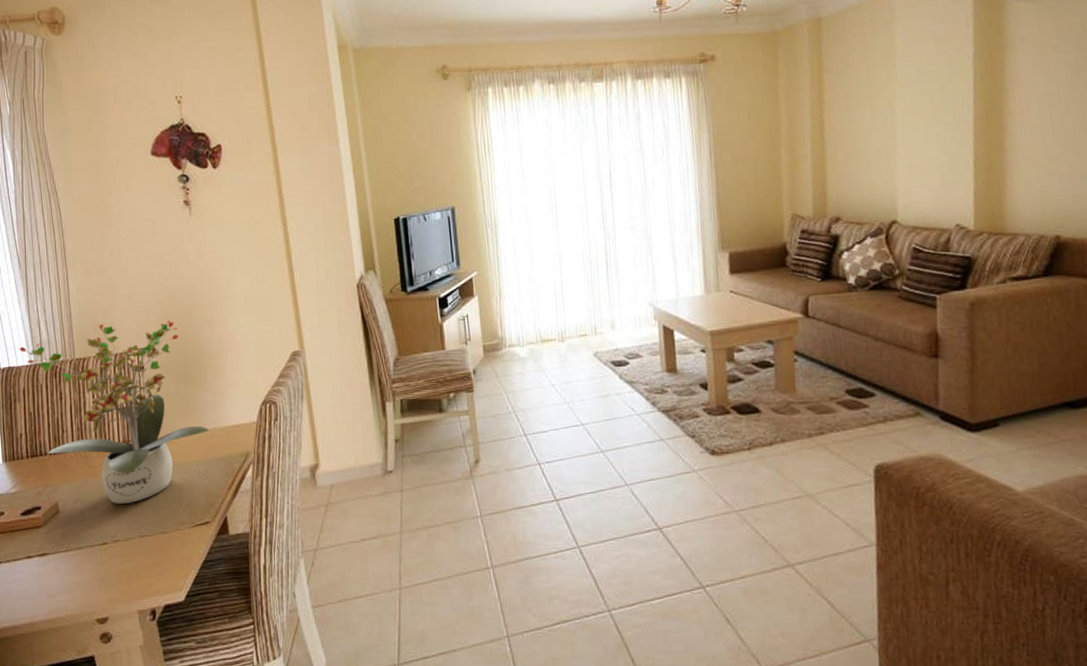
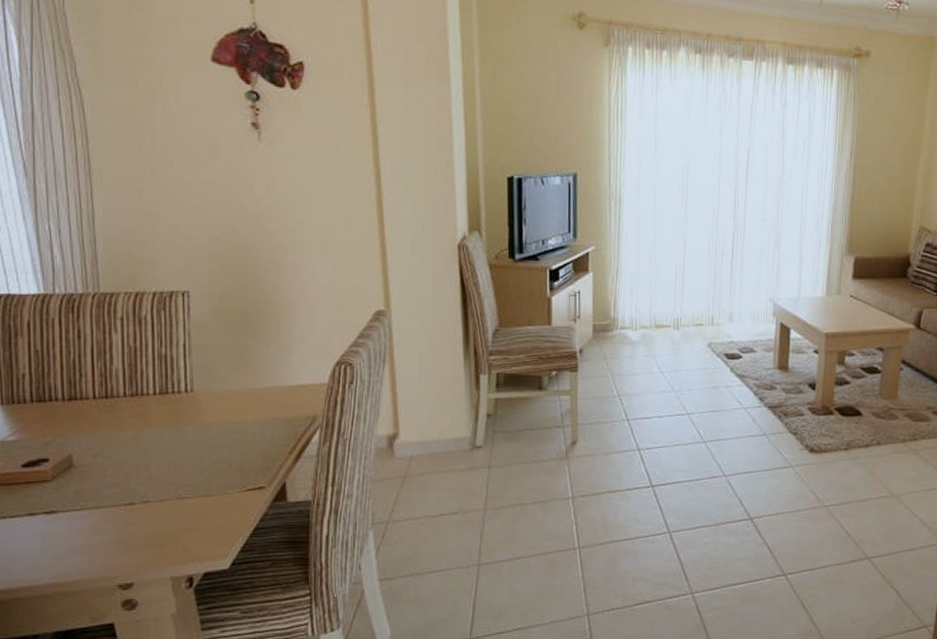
potted plant: present [19,320,210,504] -> none [23,255,270,462]

